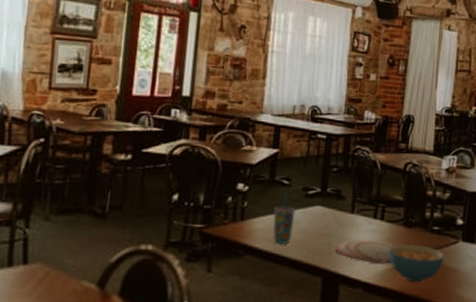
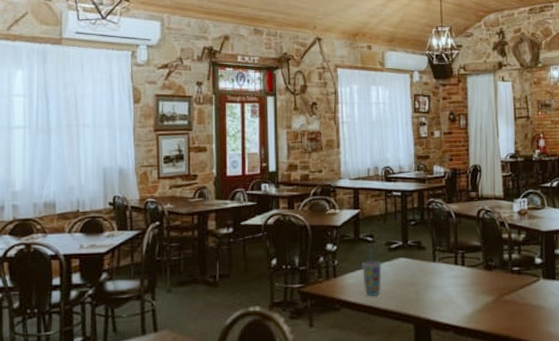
plate: present [335,240,394,264] -> none [422,285,478,307]
cereal bowl: present [388,244,445,283] -> none [473,286,528,322]

